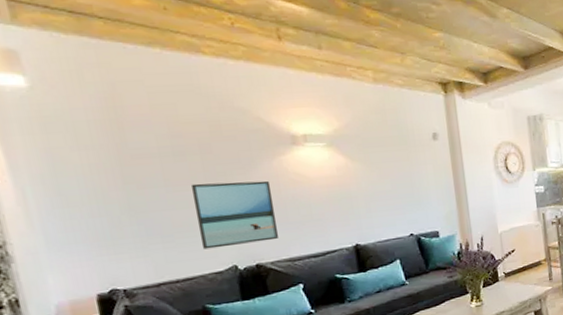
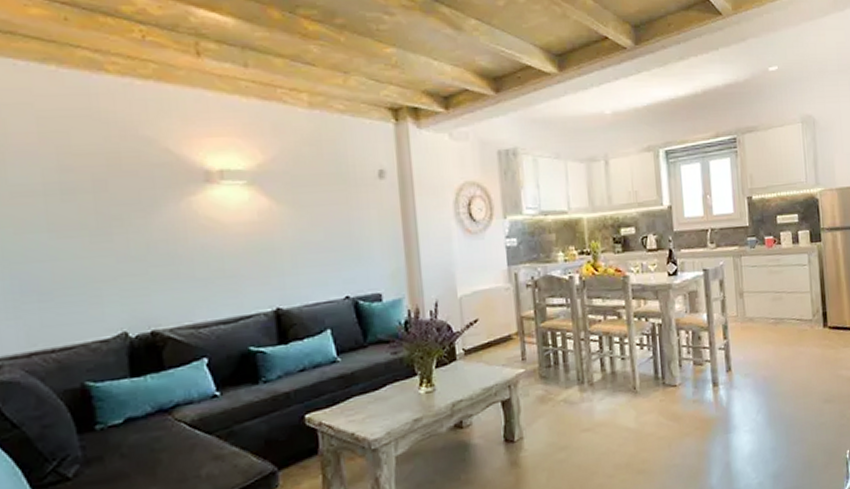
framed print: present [190,180,279,250] -> none [78,226,182,311]

